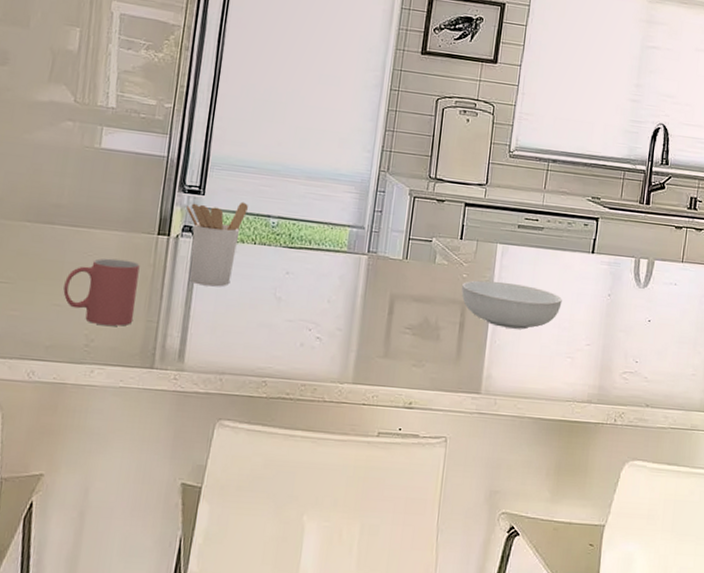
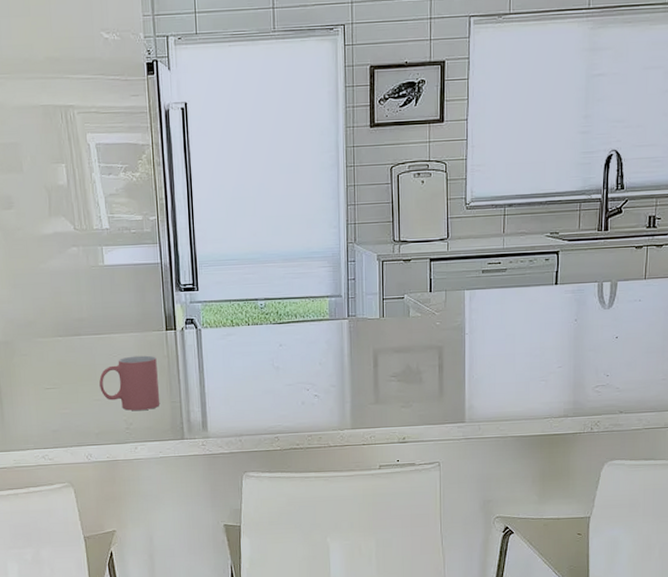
utensil holder: present [186,201,248,287] -> none [185,291,237,367]
serving bowl: present [461,280,562,330] -> none [436,323,531,363]

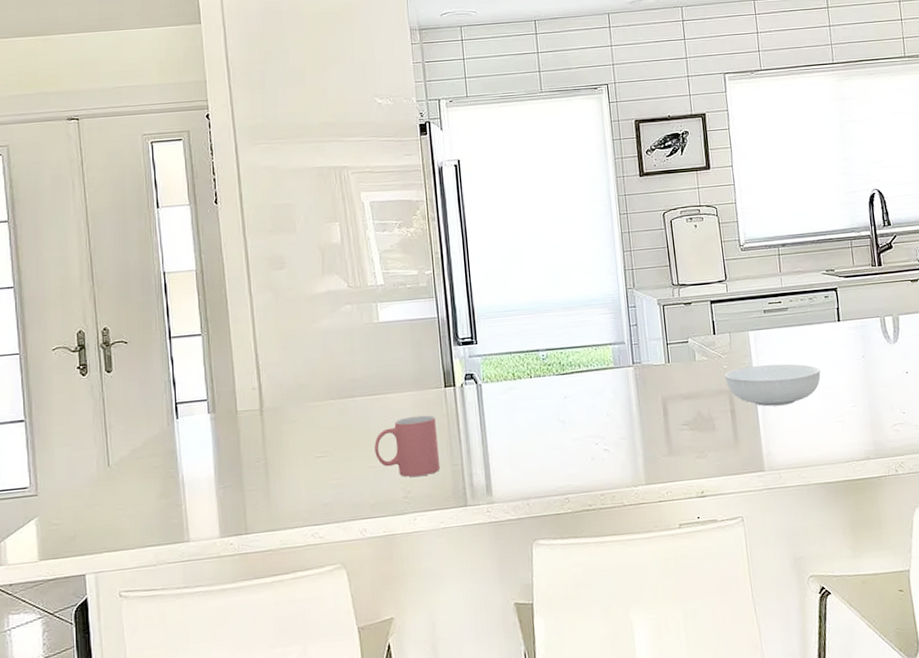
serving bowl: none [436,323,531,363] -> present [724,363,821,407]

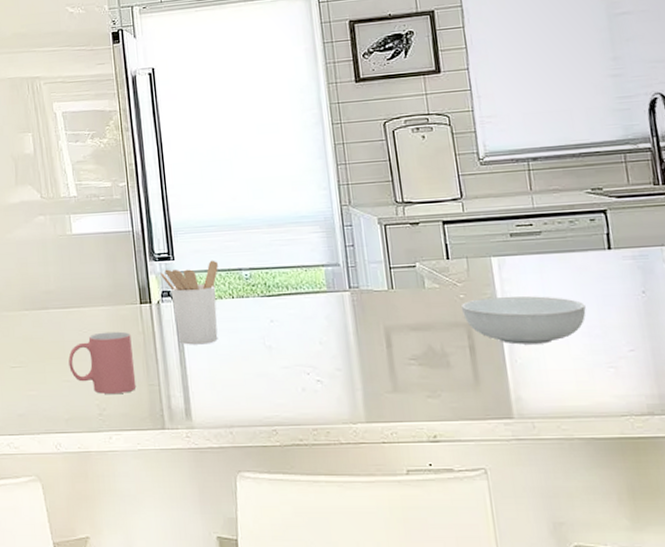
utensil holder: none [464,342,518,425] -> present [160,260,218,345]

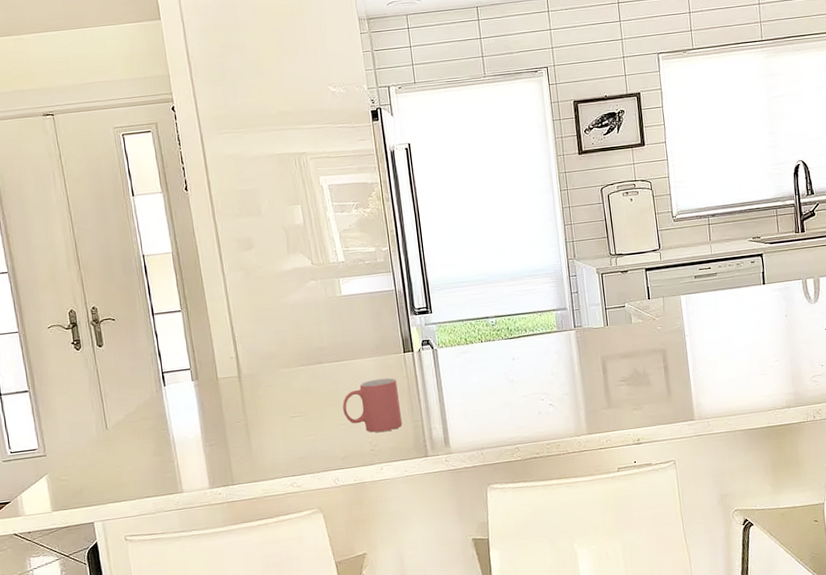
utensil holder: present [160,260,218,345] -> none [420,311,470,385]
serving bowl: present [460,296,586,345] -> none [658,324,747,363]

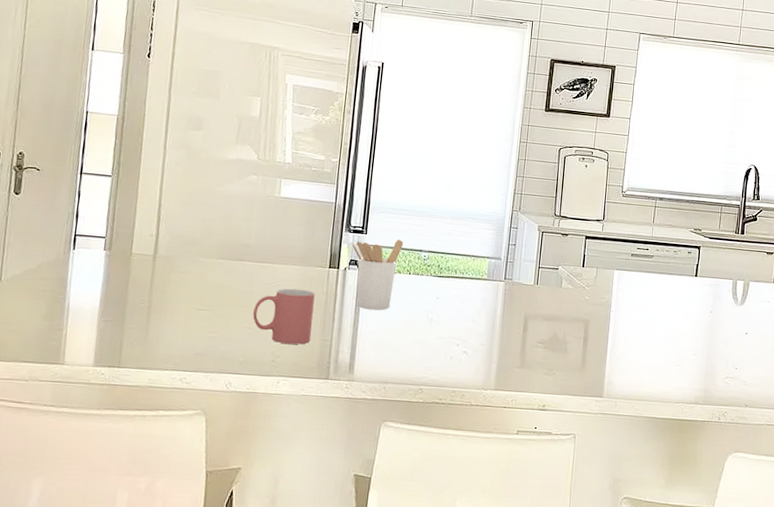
utensil holder: none [420,311,470,385] -> present [352,239,403,311]

